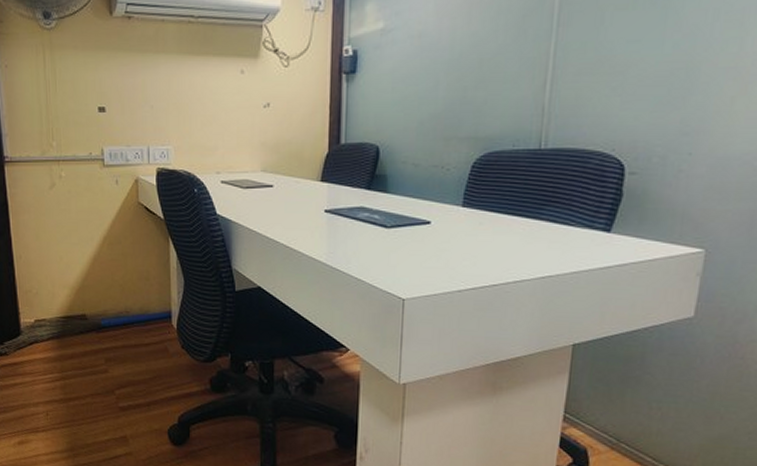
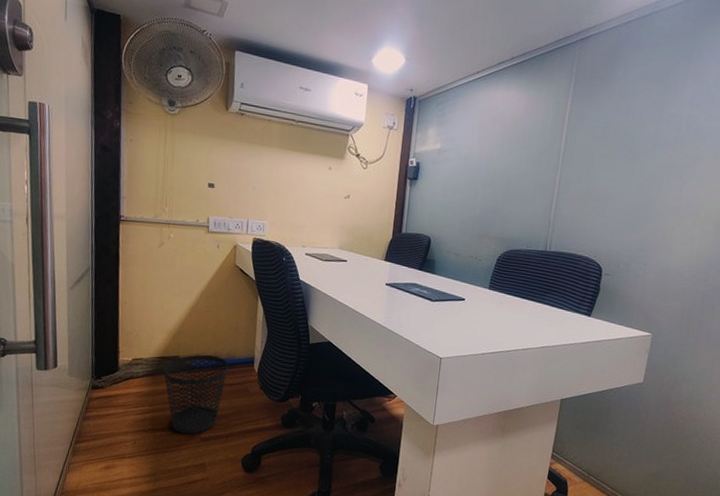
wastebasket: none [69,310,142,403] -> present [163,354,229,434]

